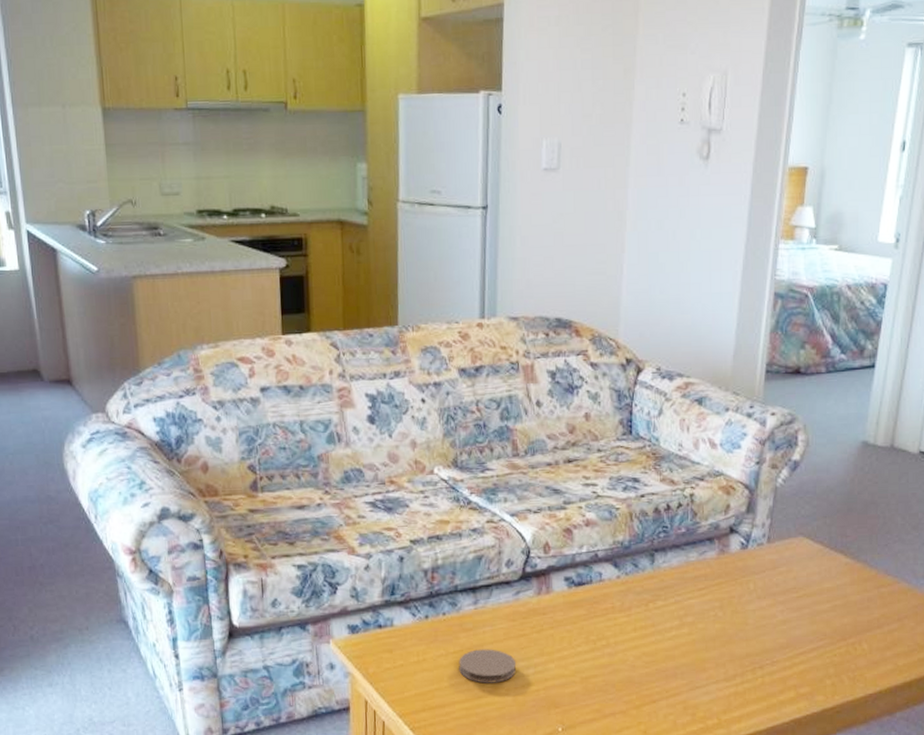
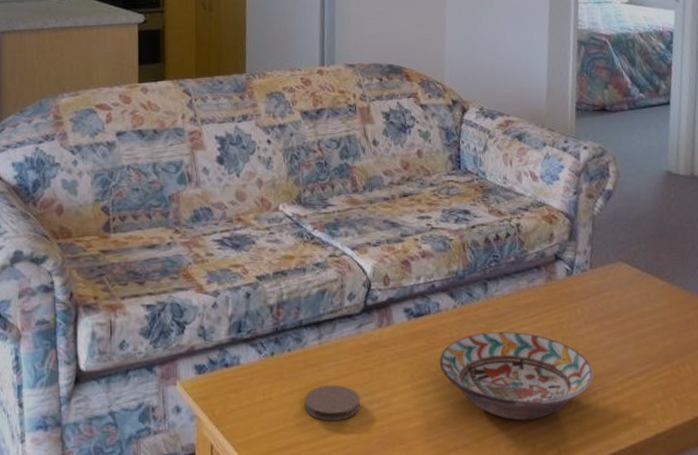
decorative bowl: none [599,603,762,691] -> present [439,331,594,421]

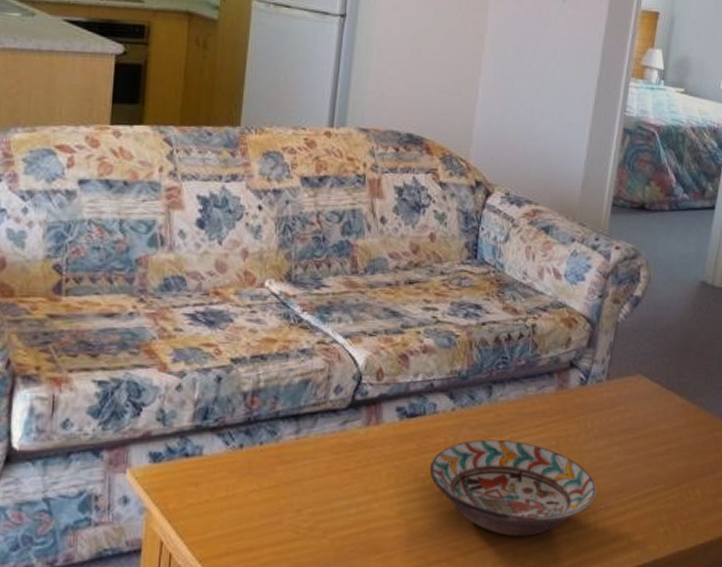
coaster: present [304,384,361,422] -> none [272,484,337,524]

